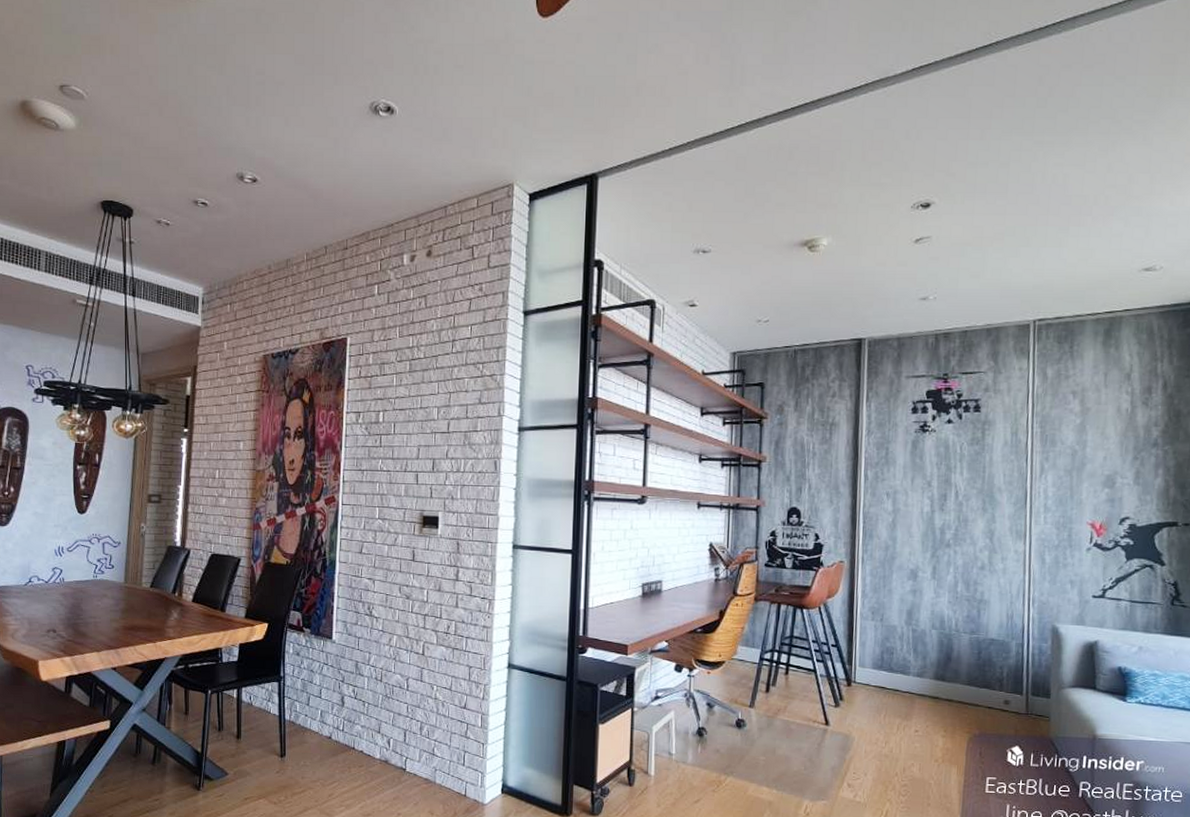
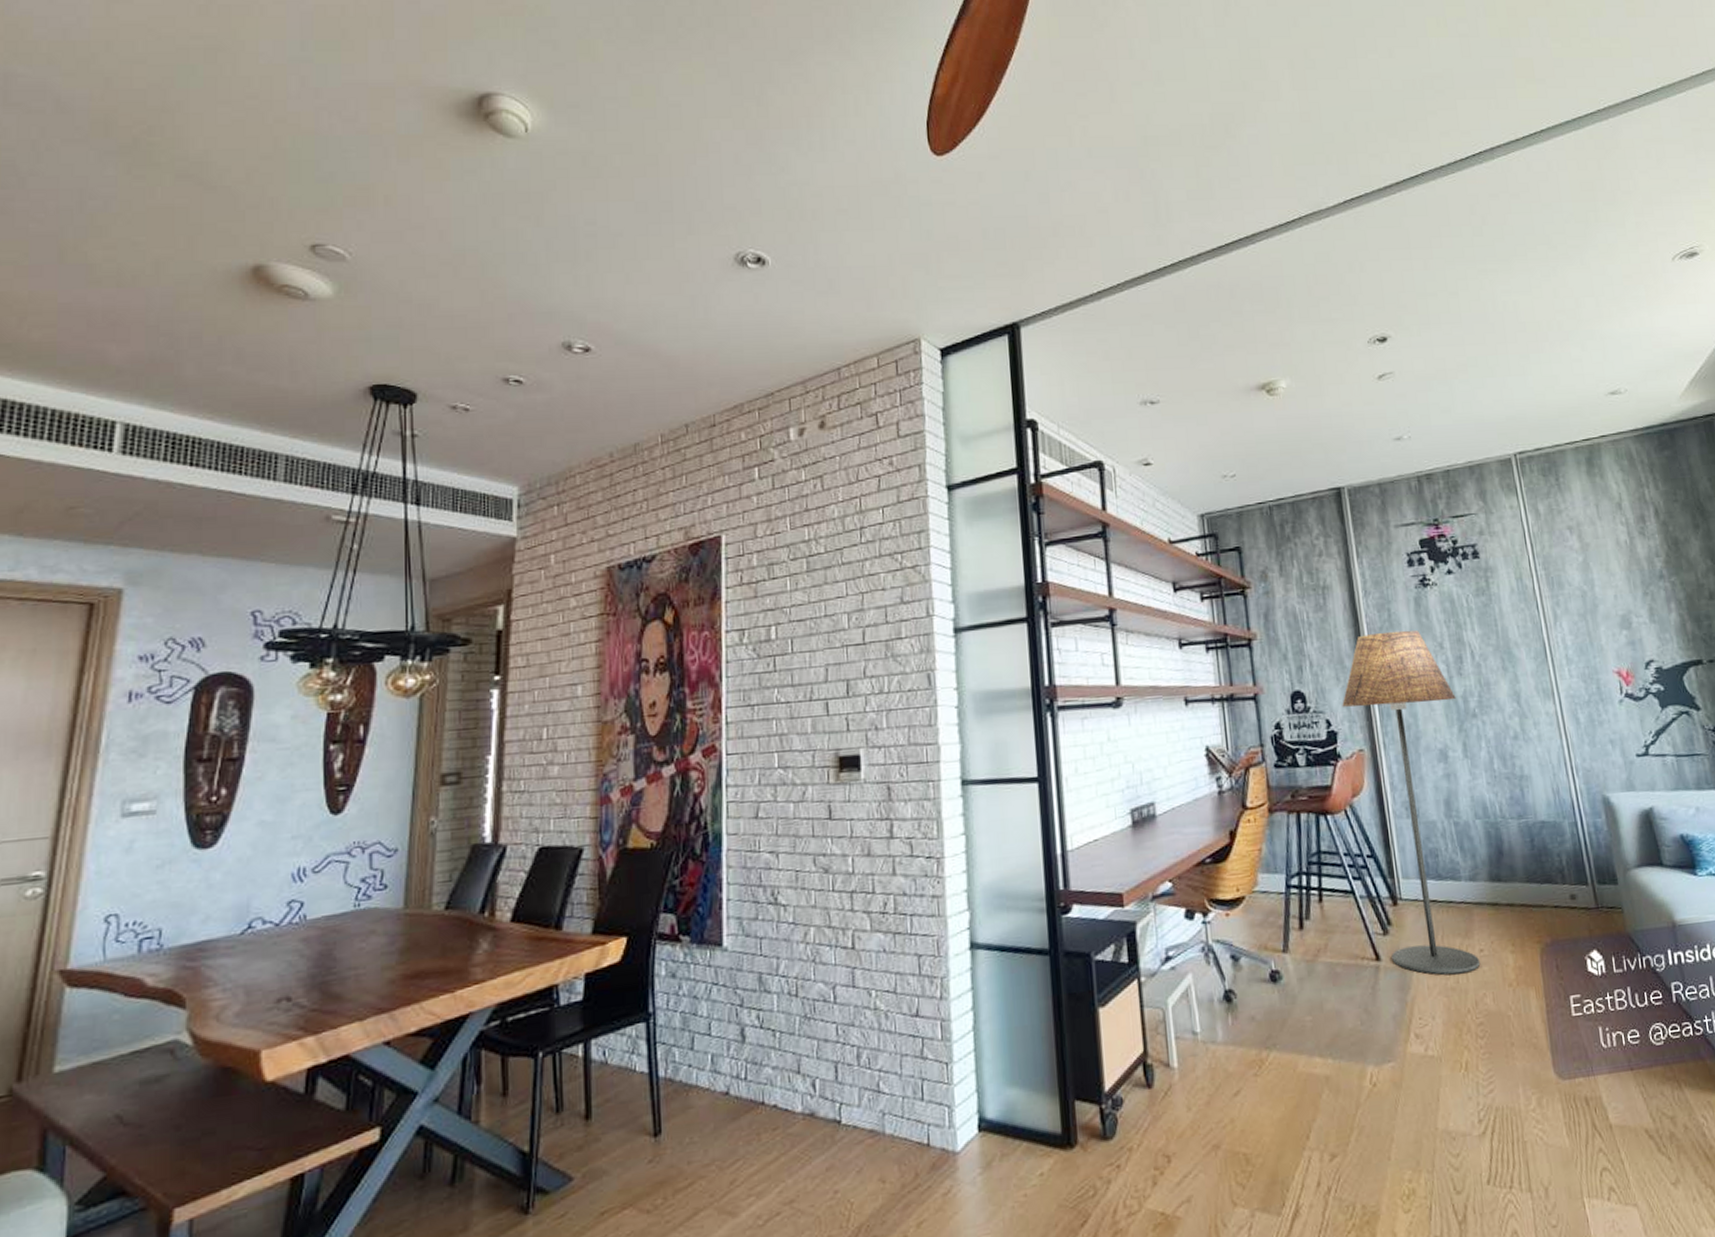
floor lamp: none [831,467,934,746] -> present [1342,630,1481,975]

